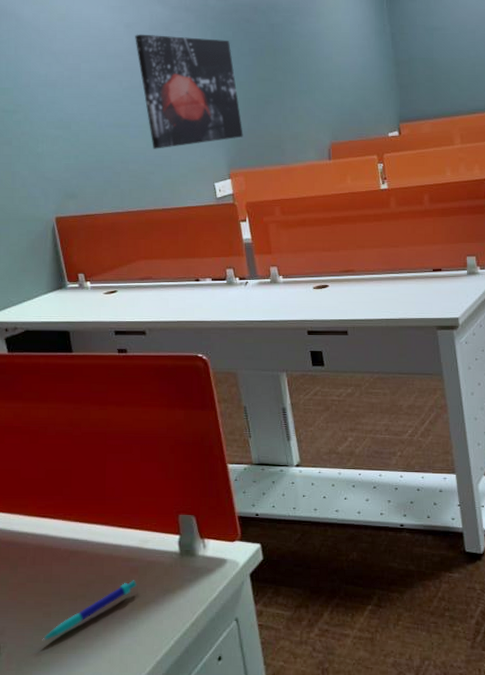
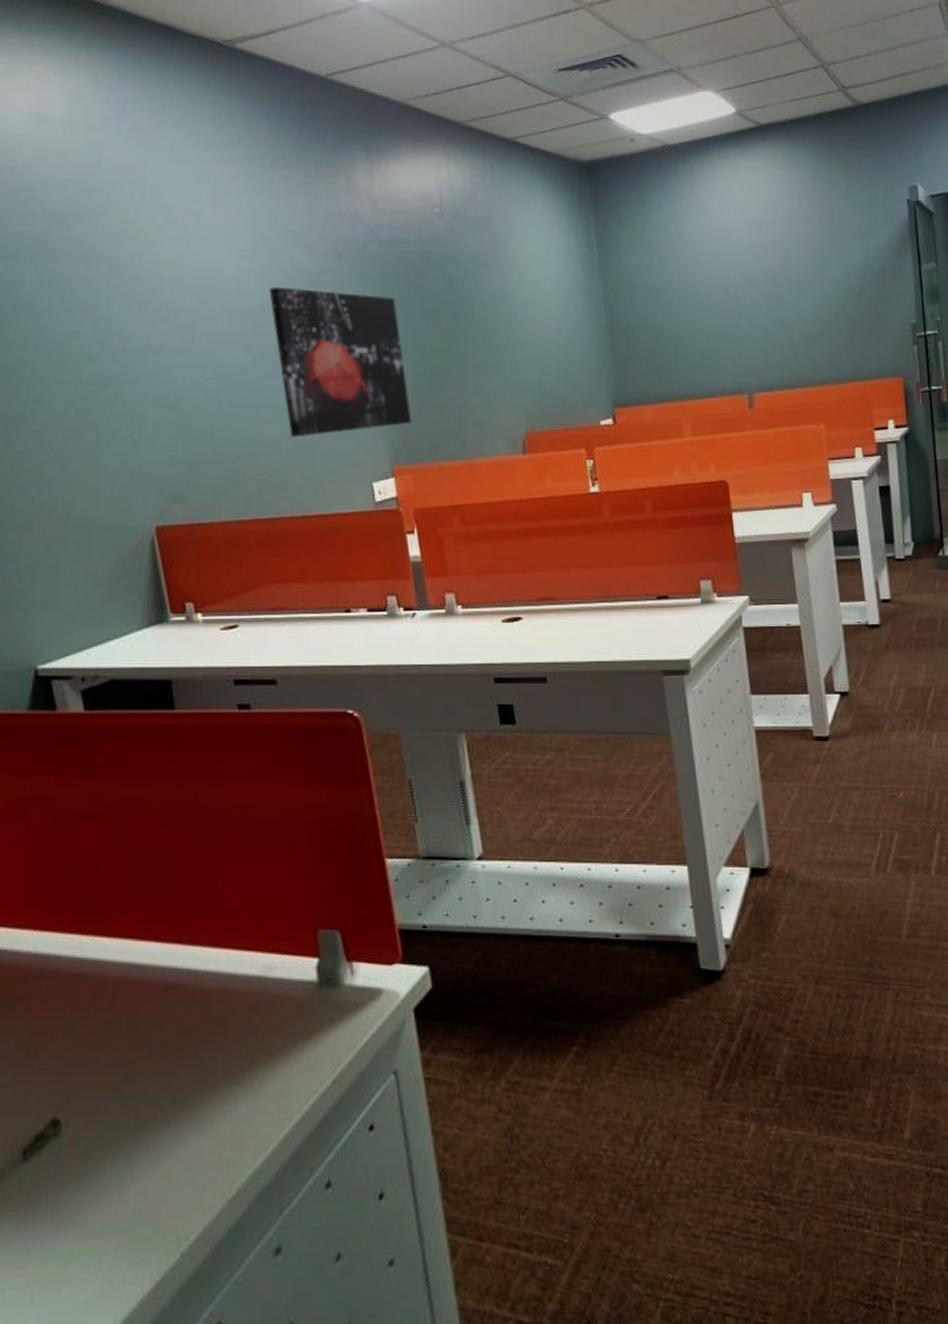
pen: present [42,580,137,641] -> none [122,1022,258,1114]

